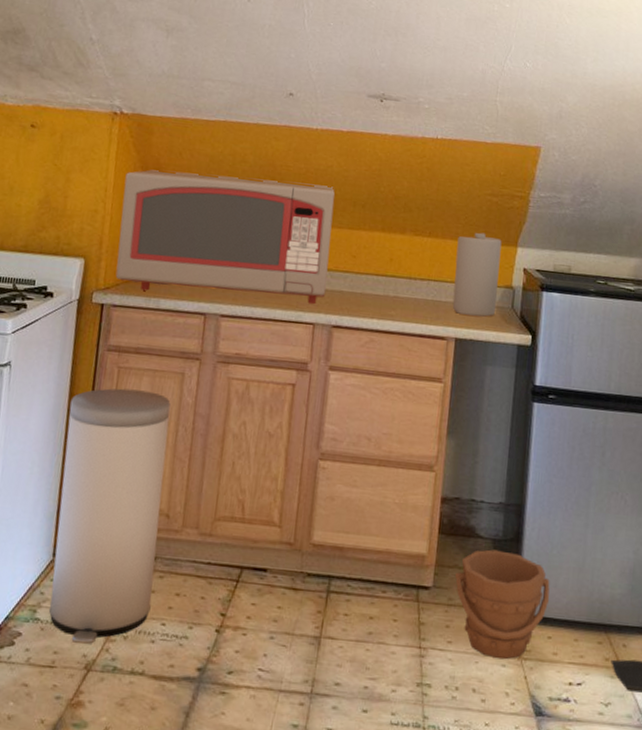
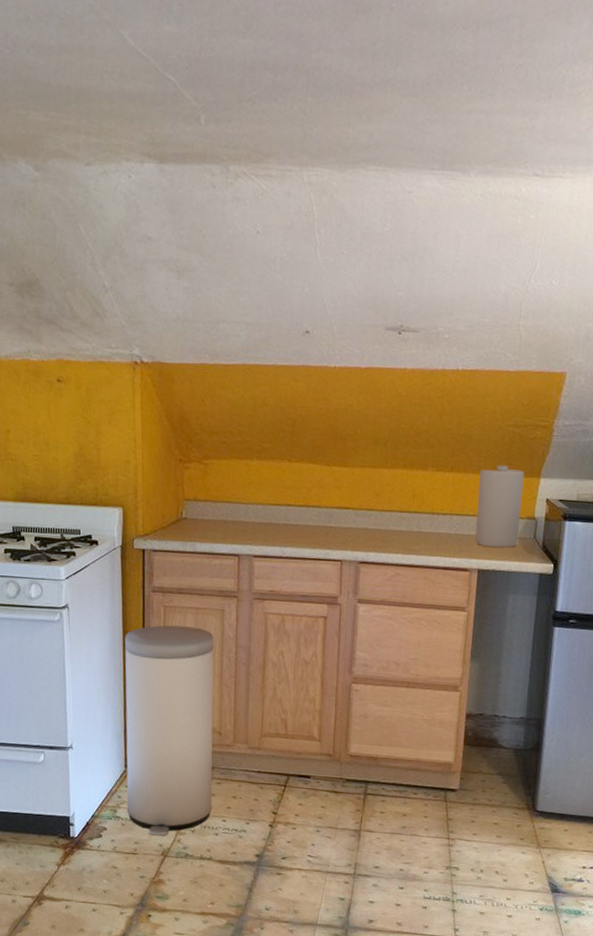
microwave: present [115,169,335,305] -> none [151,418,356,543]
bucket: present [454,549,550,660] -> none [479,757,567,848]

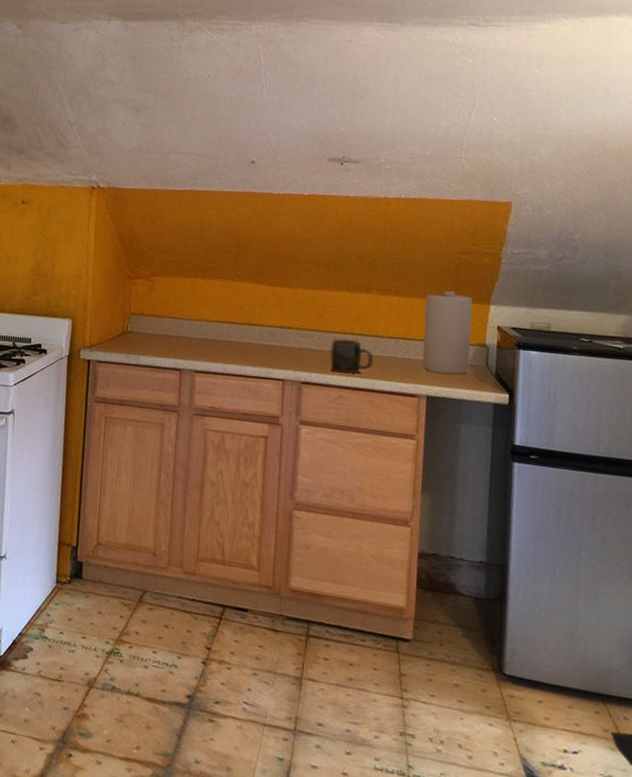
pedal bin: present [124,625,215,837] -> none [55,436,153,664]
mug: none [386,516,429,552] -> present [329,338,373,375]

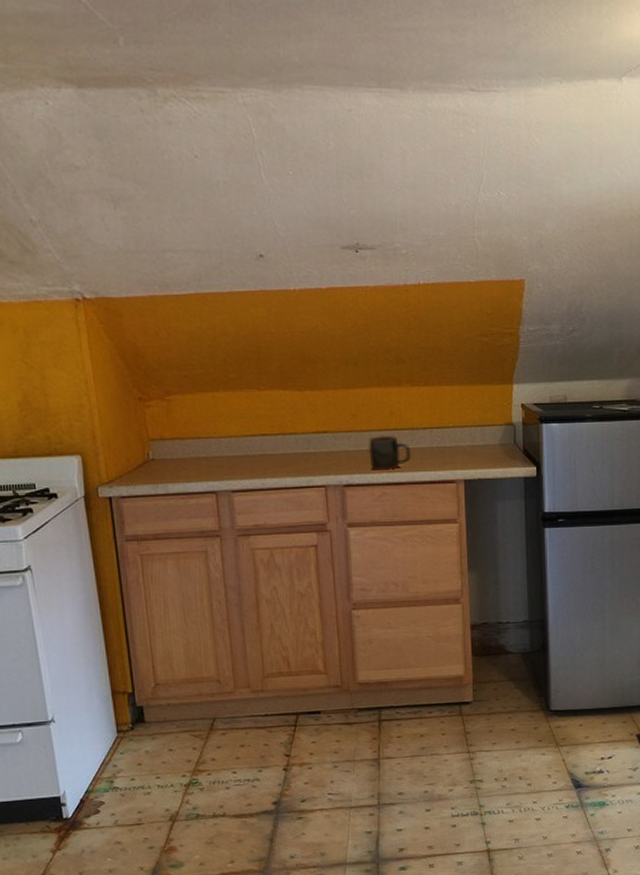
paper towel holder: present [422,290,473,375] -> none [454,374,500,456]

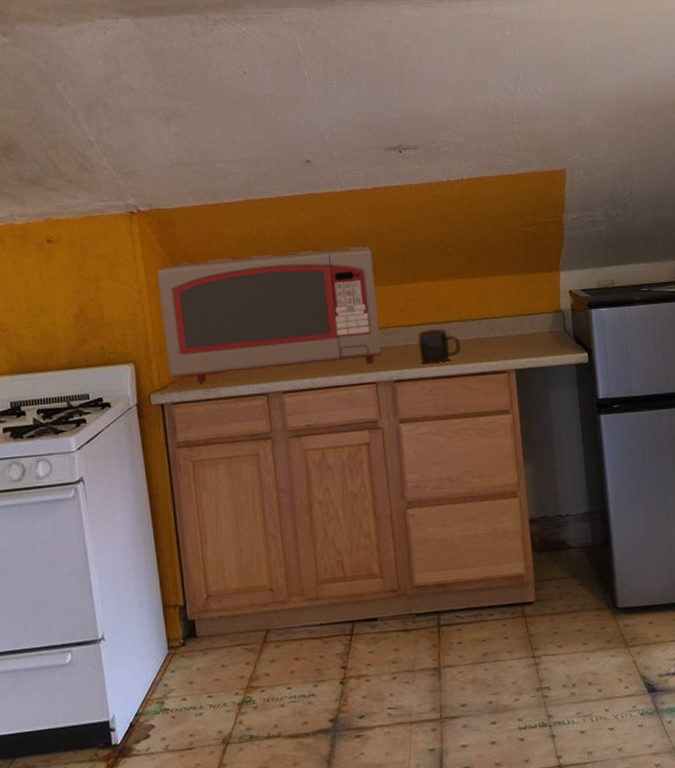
microwave: none [104,348,332,478] -> present [157,246,382,383]

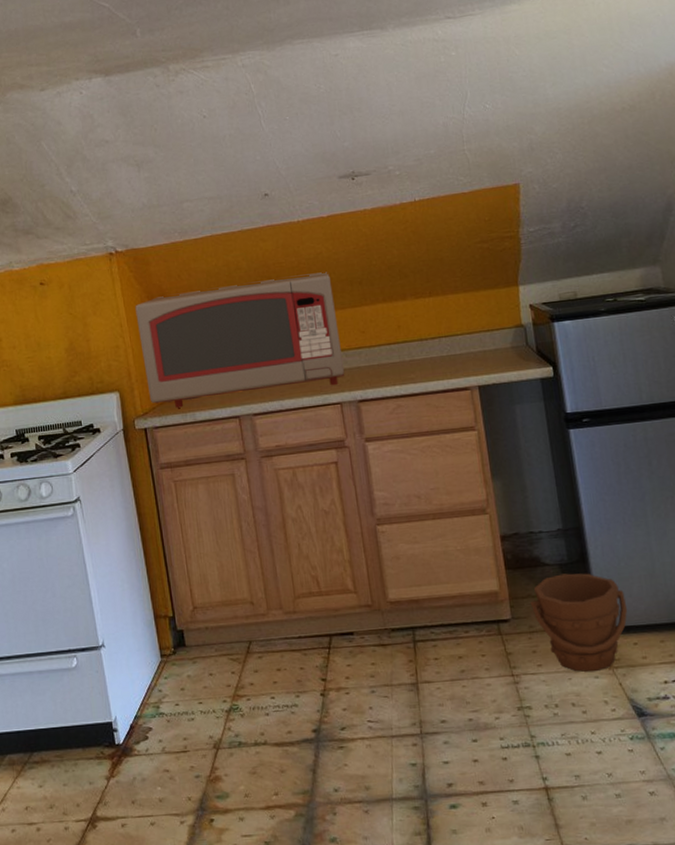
mug: present [417,328,461,364] -> none [378,348,422,384]
bucket: none [554,555,645,652] -> present [530,573,628,672]

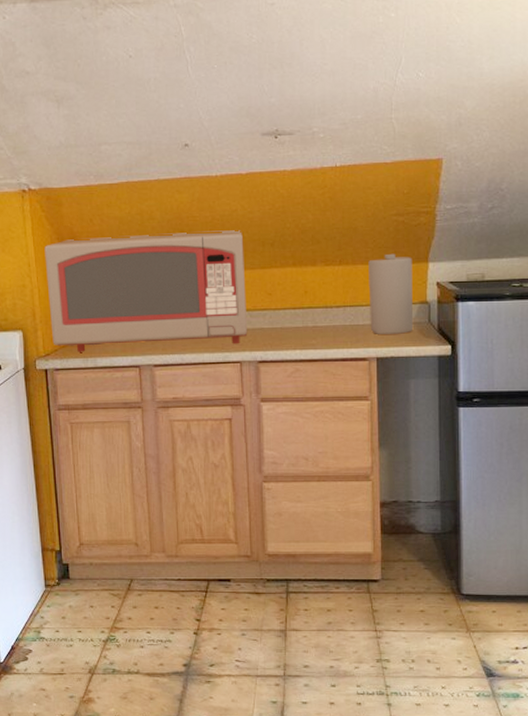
paper towel holder: none [458,280,512,363] -> present [368,253,414,334]
bucket: present [530,573,628,672] -> none [400,542,491,634]

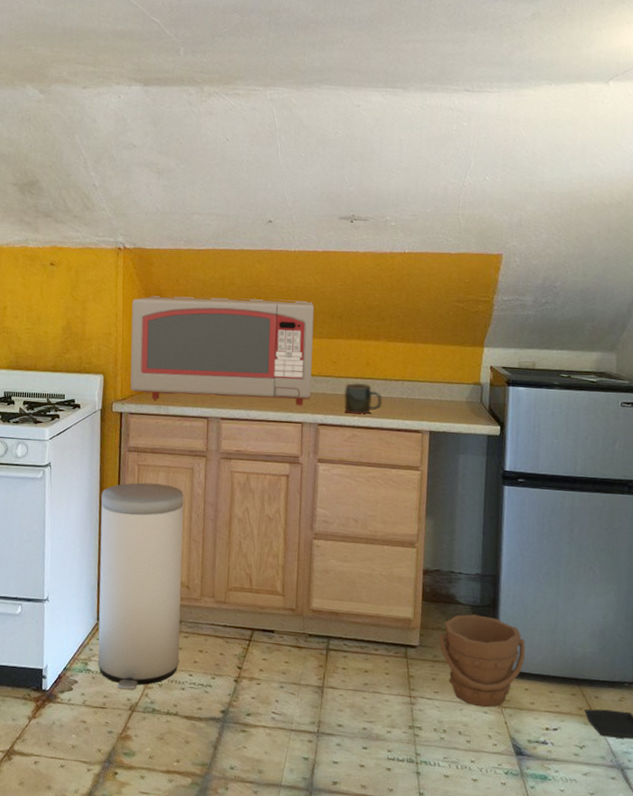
pedal bin: none [34,441,135,655] -> present [98,482,184,690]
mug: none [282,313,324,347] -> present [343,382,382,415]
paper towel holder: present [368,253,414,334] -> none [425,335,469,411]
bucket: none [400,542,491,634] -> present [438,614,526,708]

